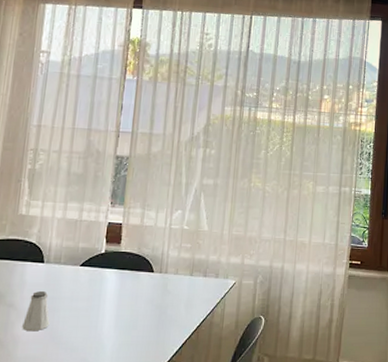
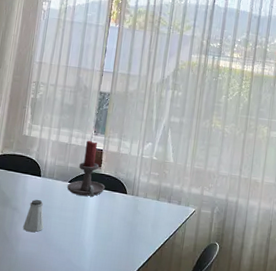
candle holder: none [78,214,127,281] -> present [67,141,105,198]

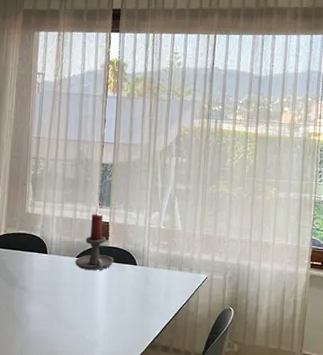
saltshaker: present [23,200,44,233] -> none [33,277,54,311]

